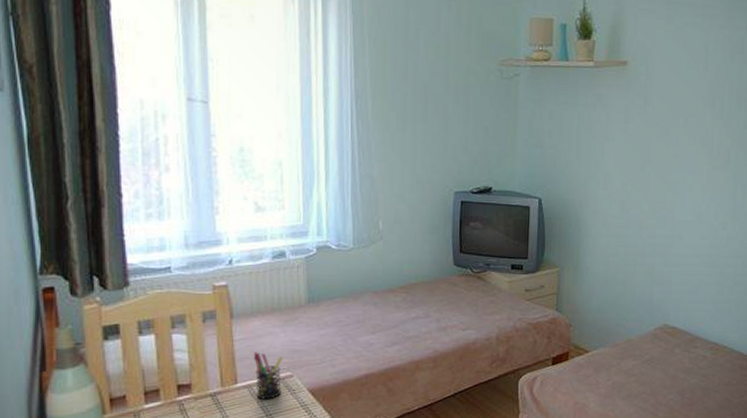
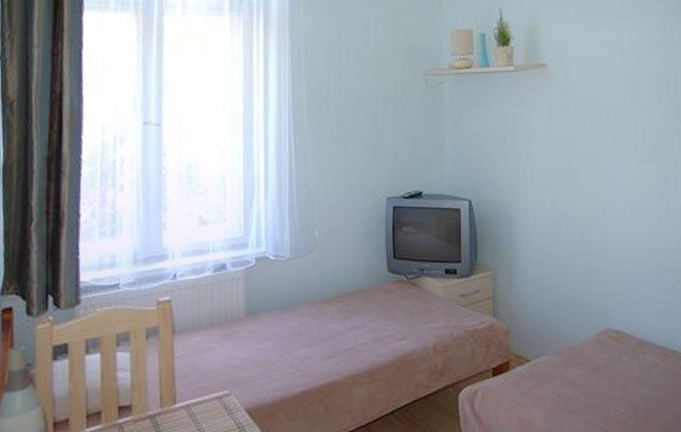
pen holder: present [253,352,283,399] -> none [192,369,222,421]

